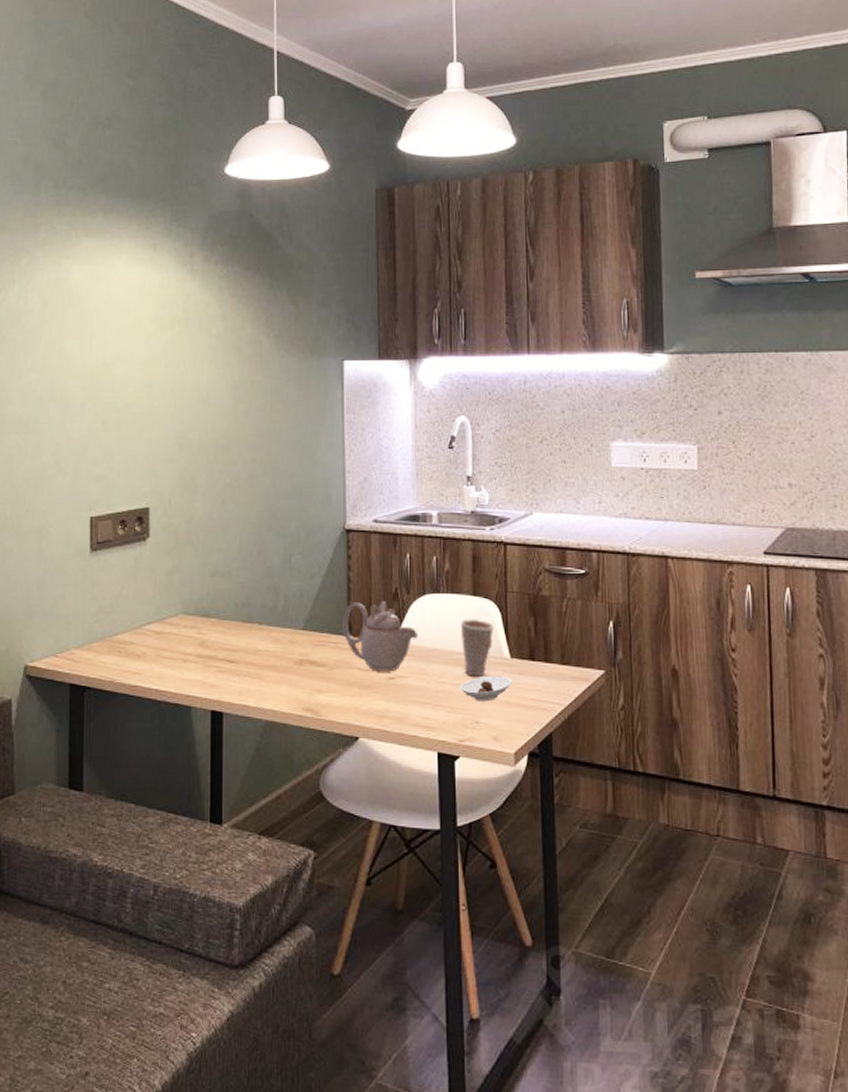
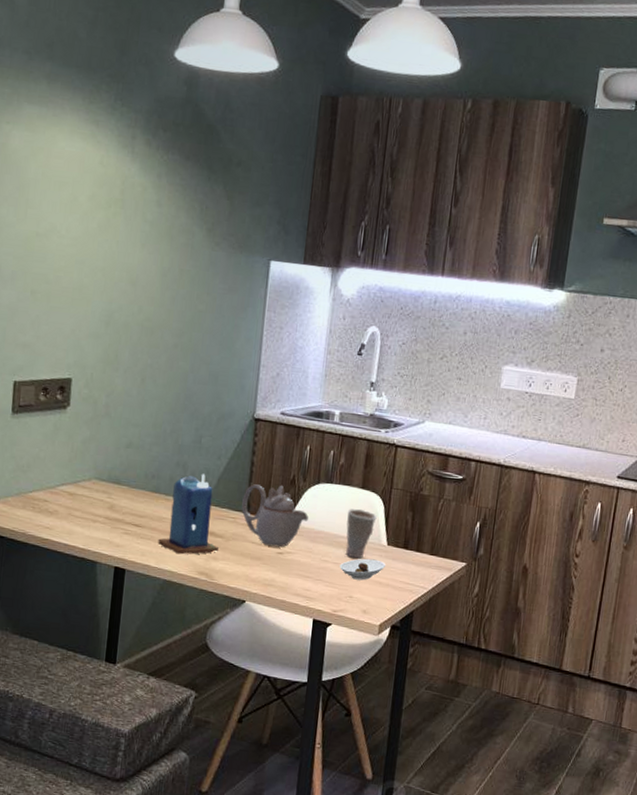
candle: none [255,596,322,690] -> present [158,473,218,555]

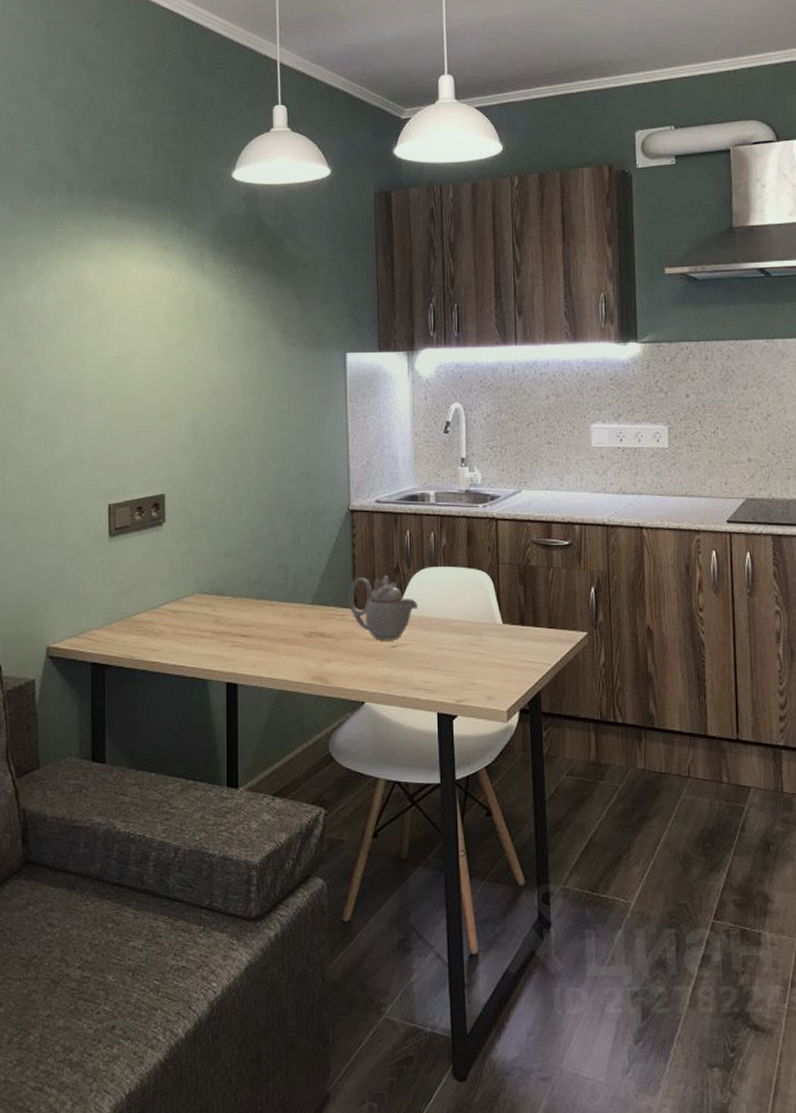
candle: present [158,473,218,555] -> none [268,573,330,661]
saucer: present [339,558,386,581] -> none [457,640,505,665]
cup: present [345,508,377,559] -> none [457,589,488,642]

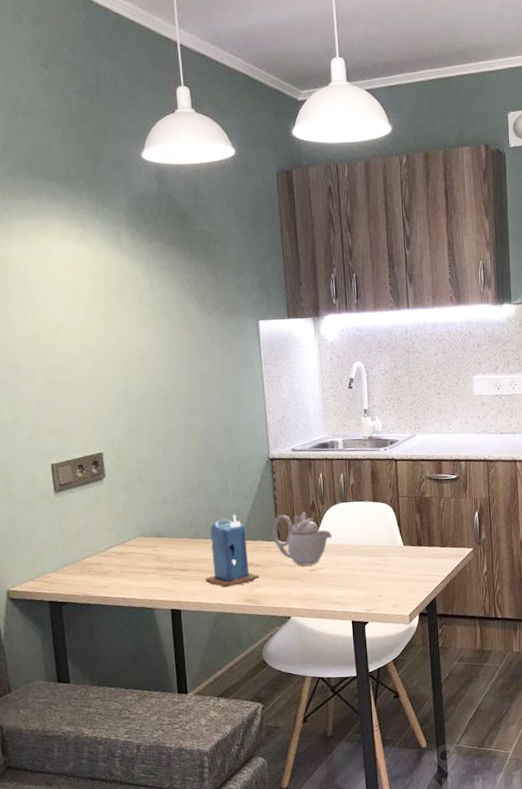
candle: none [268,573,330,661] -> present [205,514,259,588]

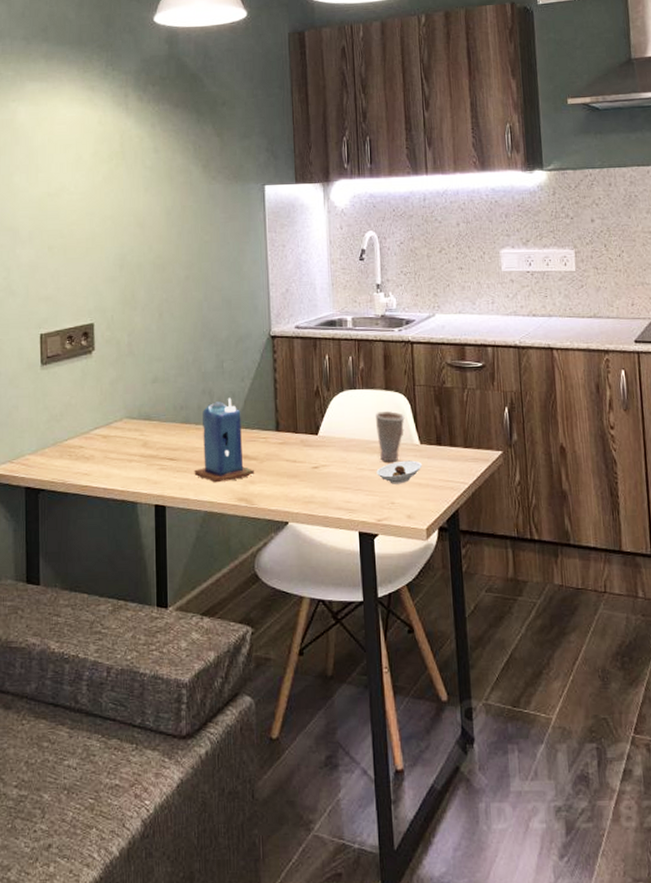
teapot: present [272,511,332,566] -> none [271,397,338,462]
cup: none [365,519,390,562] -> present [376,410,405,462]
saucer: none [366,560,406,580] -> present [376,460,423,484]

